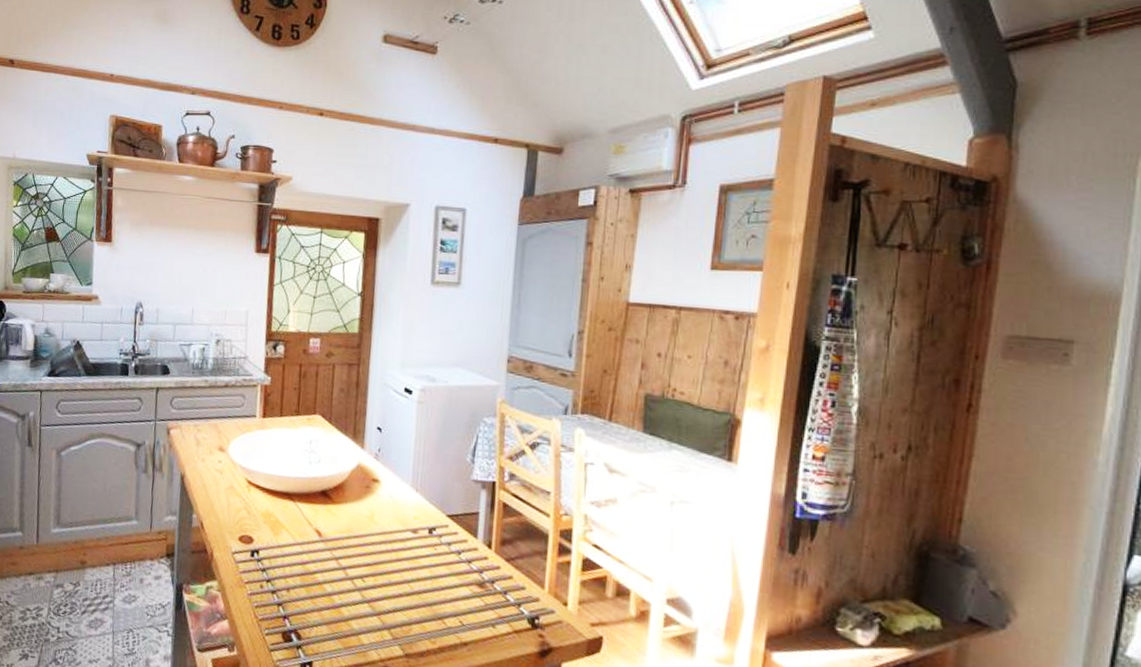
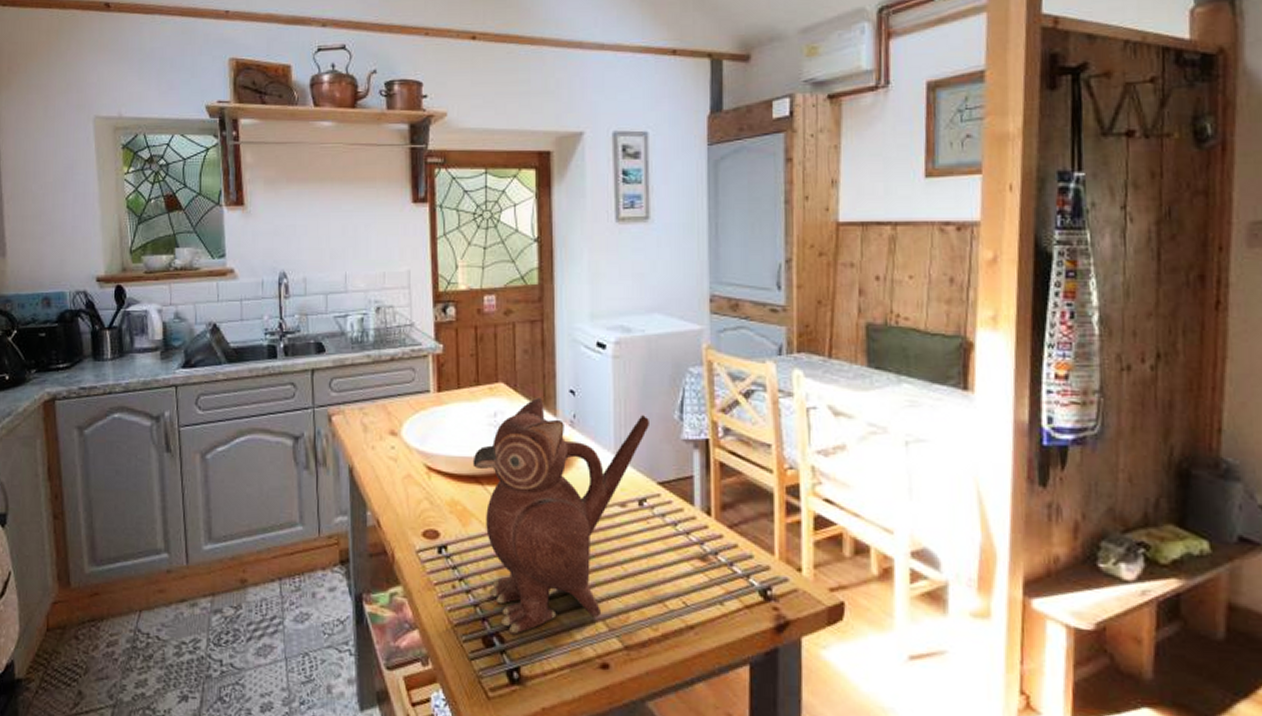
teapot: none [287,430,444,633] -> present [472,396,649,635]

